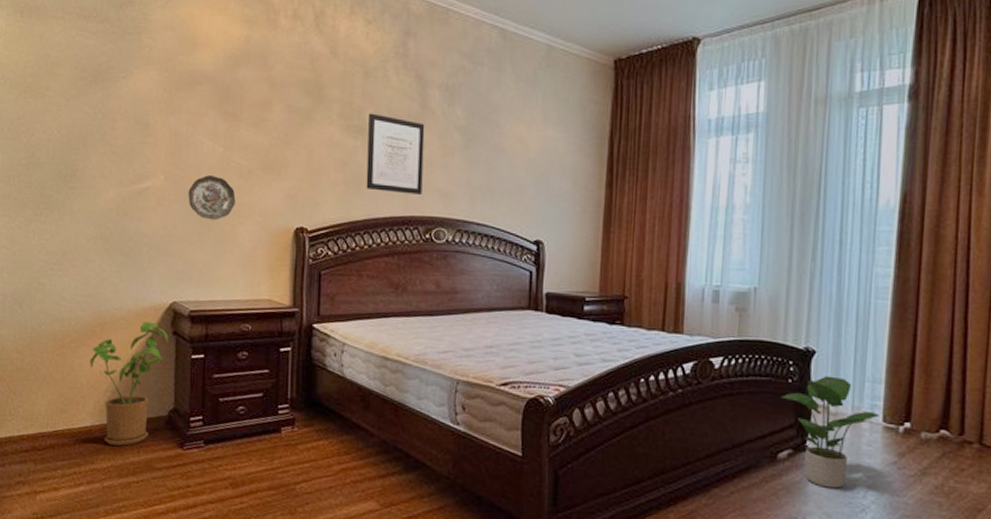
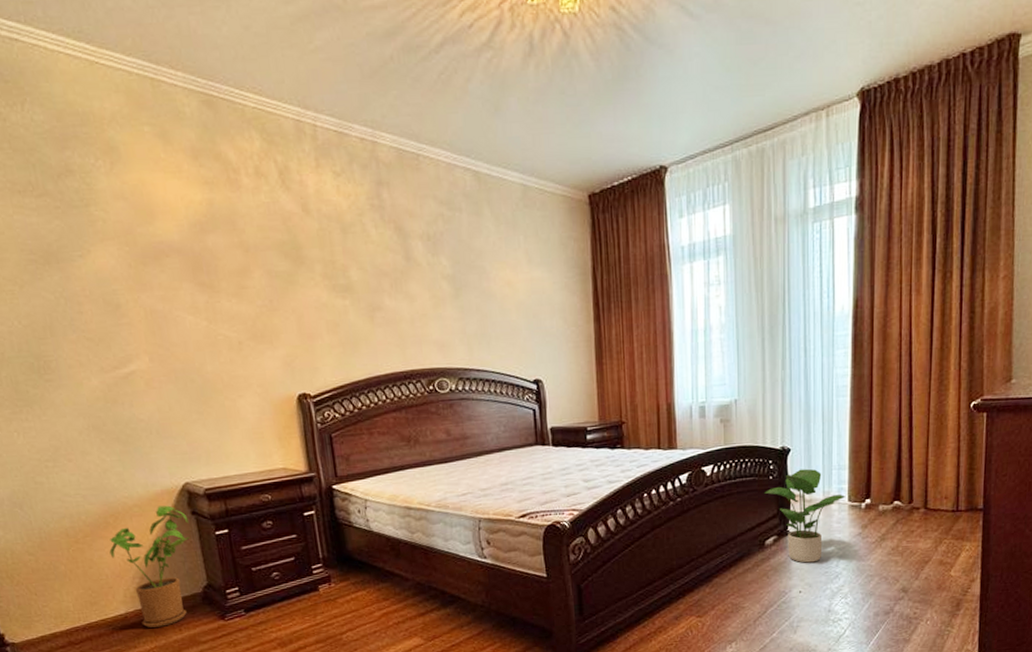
decorative plate: present [188,175,236,221] -> none [178,351,231,397]
wall art: present [366,113,425,194] -> none [353,270,419,349]

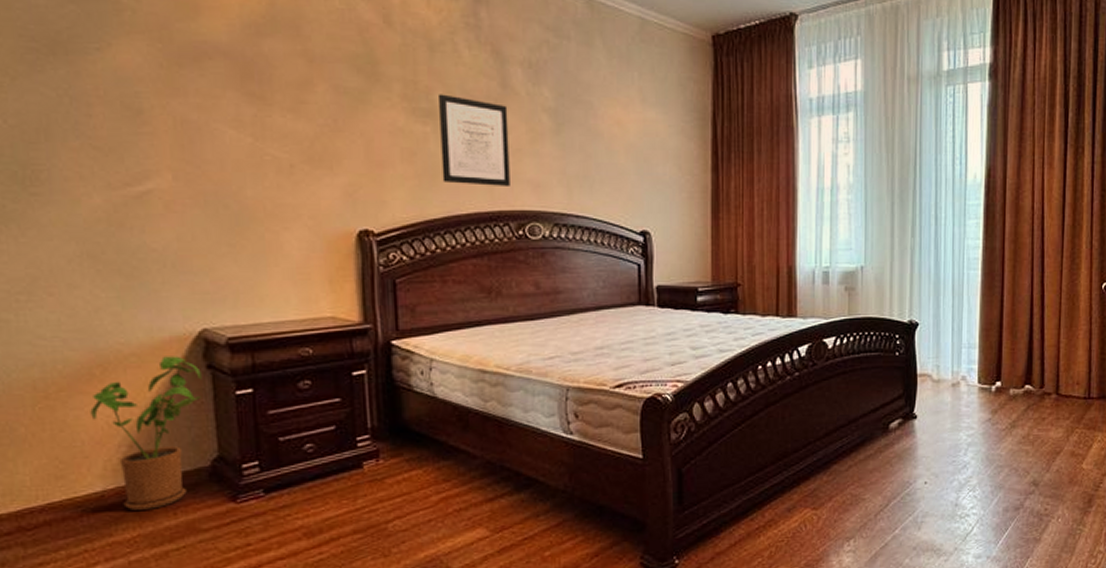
wall art: none [353,270,419,349] -> present [439,94,510,186]
potted plant: present [764,468,845,563] -> none [890,345,975,450]

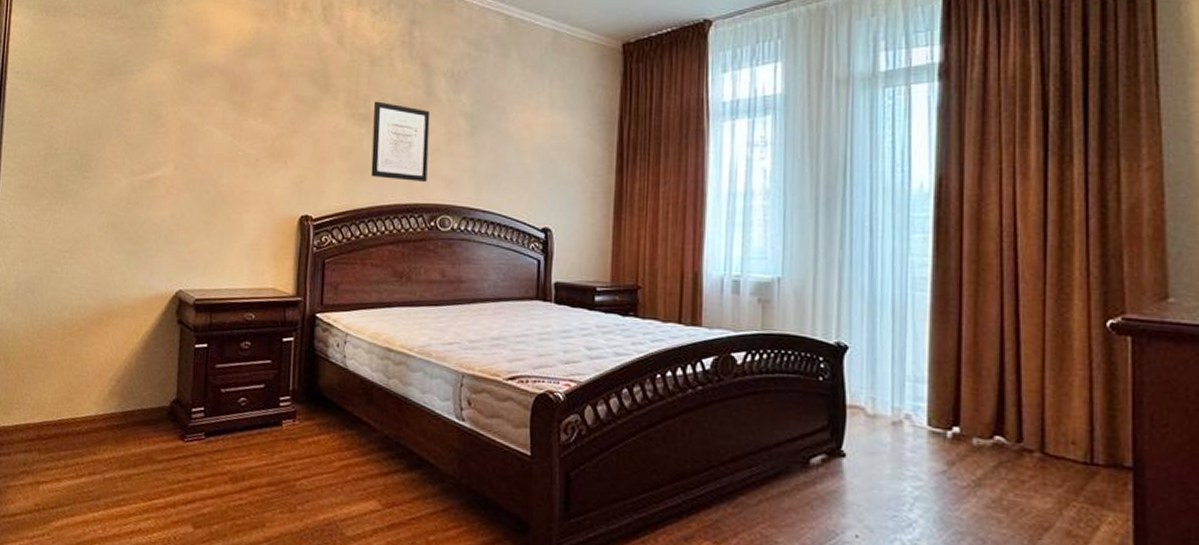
house plant: present [90,356,202,510] -> none [96,310,173,437]

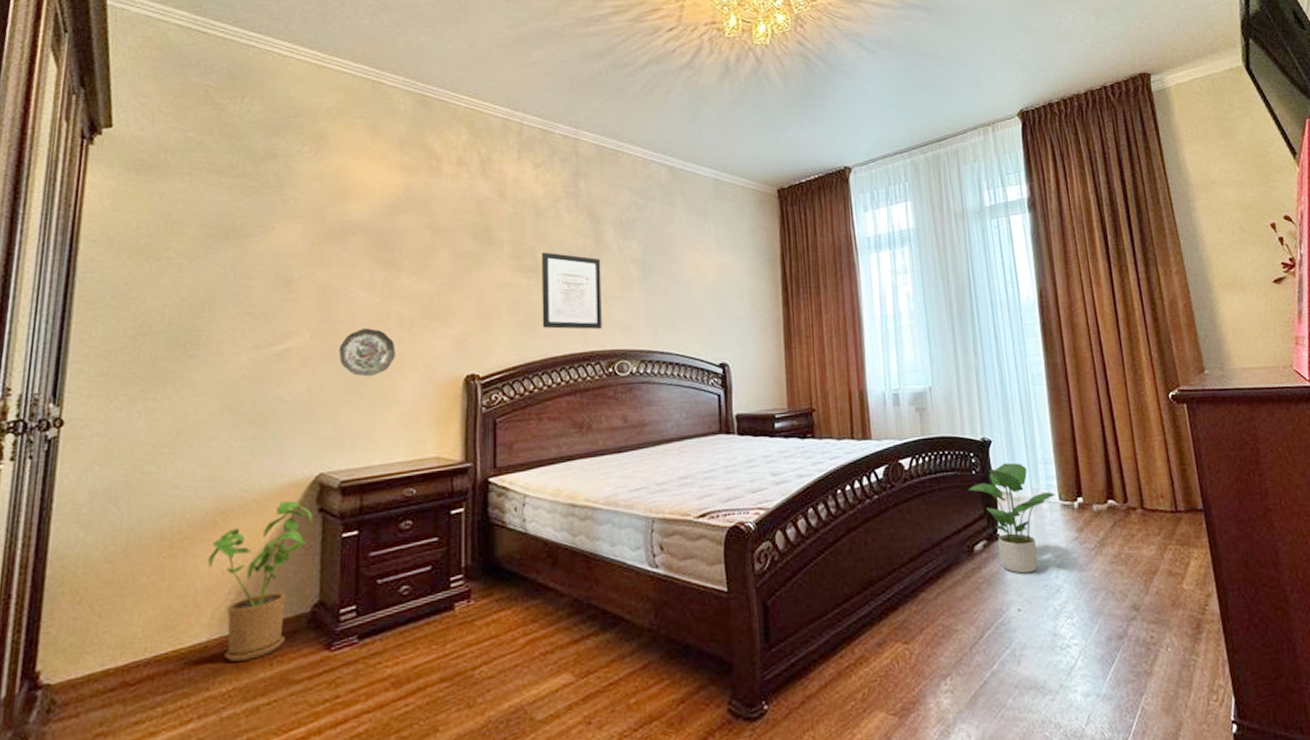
house plant: none [96,310,173,437] -> present [208,500,313,662]
decorative plate: none [196,164,243,209] -> present [339,328,396,377]
potted plant: none [811,373,923,500] -> present [968,462,1055,574]

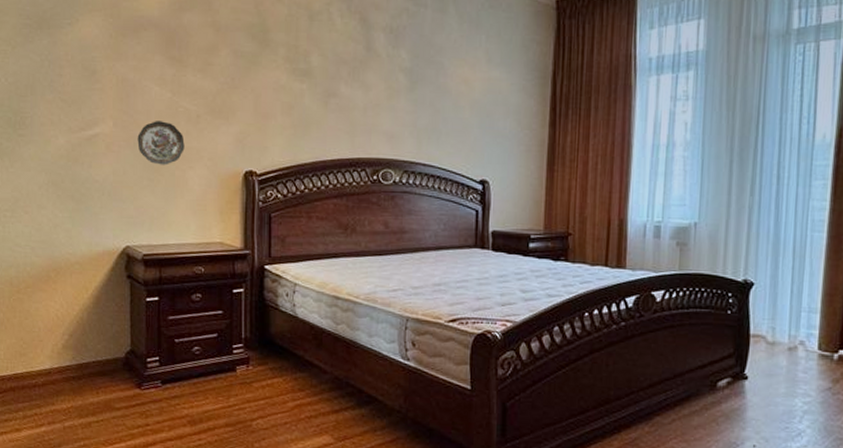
house plant: present [208,500,313,662] -> none [46,266,123,387]
wall art: present [542,252,602,330] -> none [313,56,370,136]
potted plant: present [968,462,1055,574] -> none [720,306,815,414]

